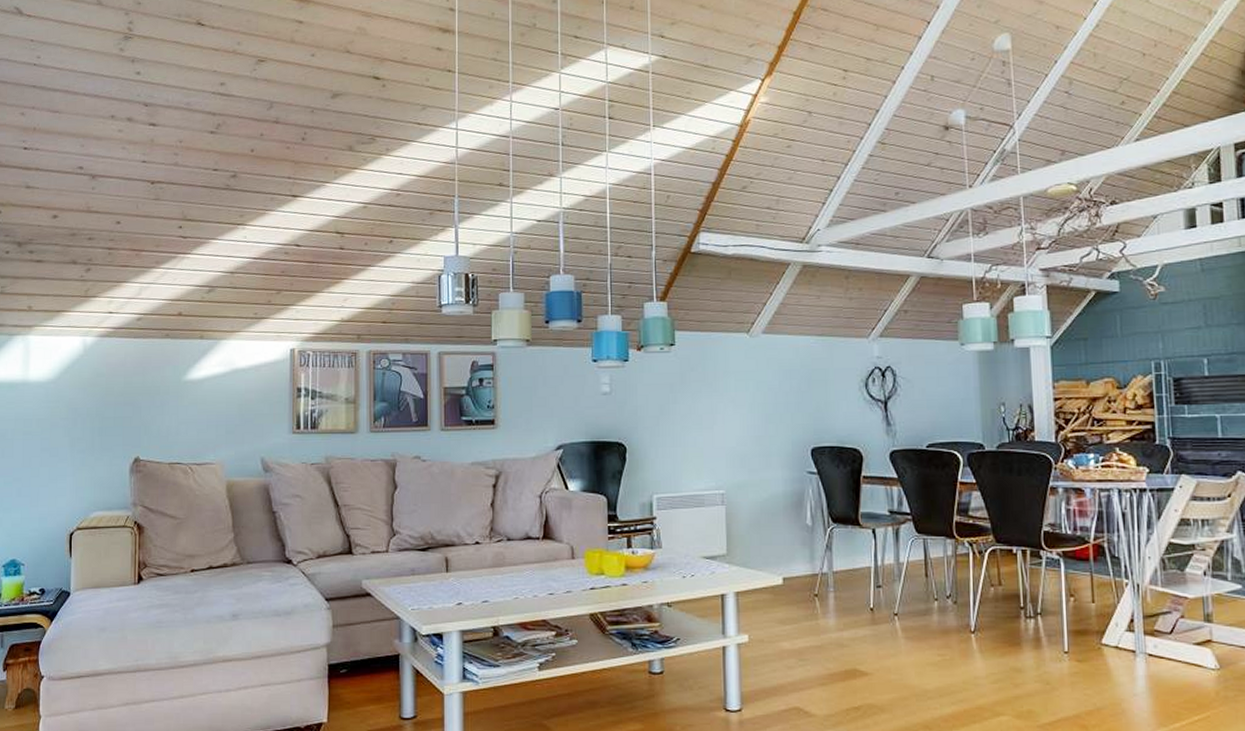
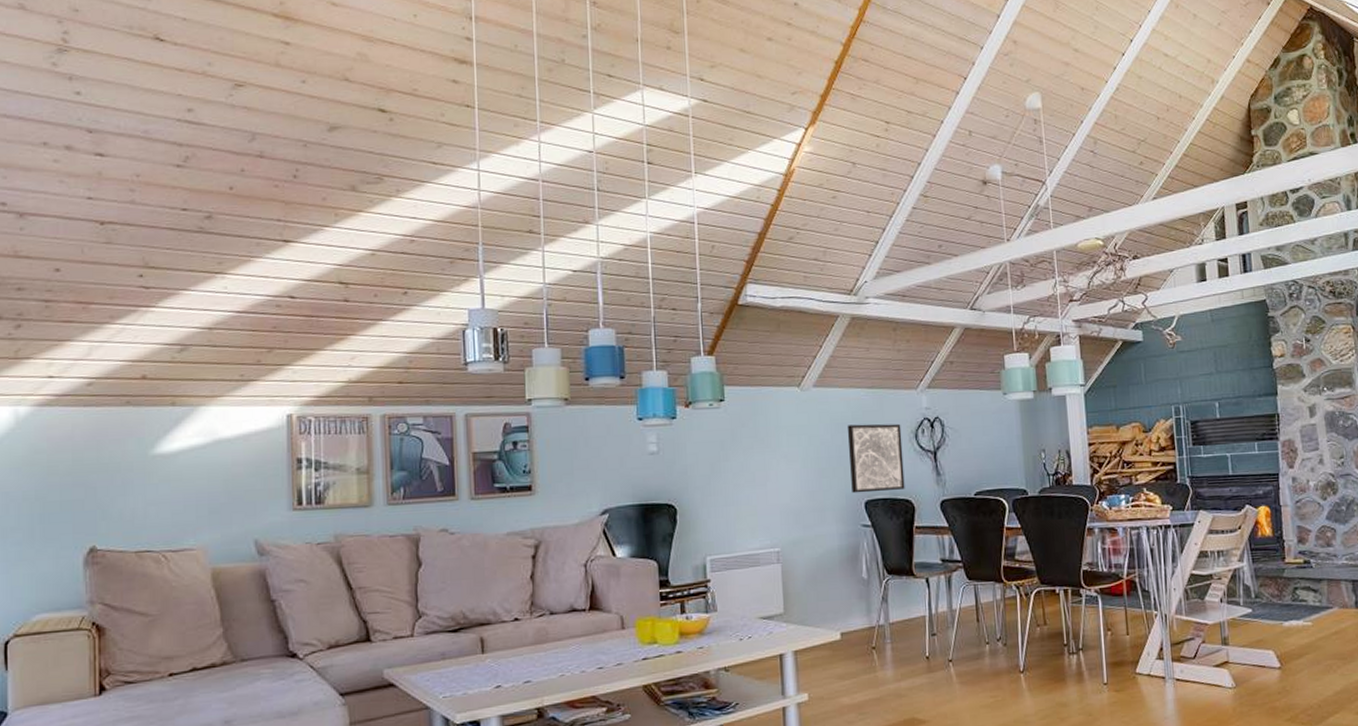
wall art: none [795,371,853,440] -> present [847,423,905,494]

